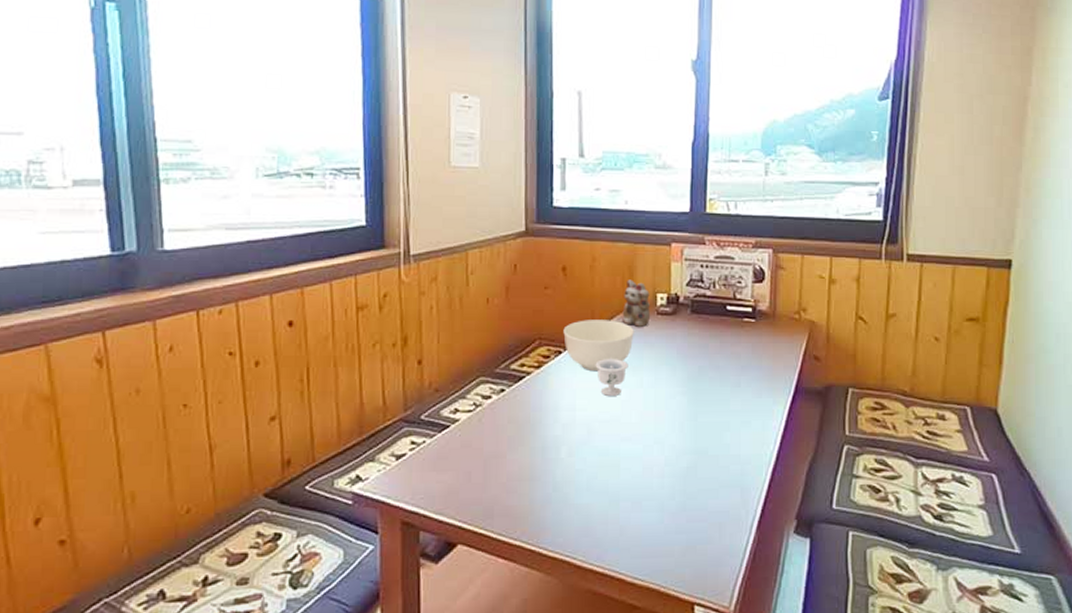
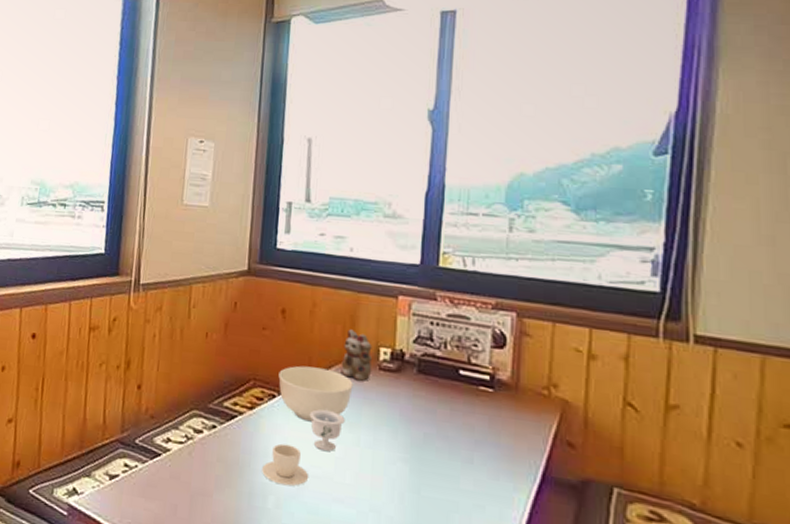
teacup: none [553,396,598,435] -> present [262,443,309,486]

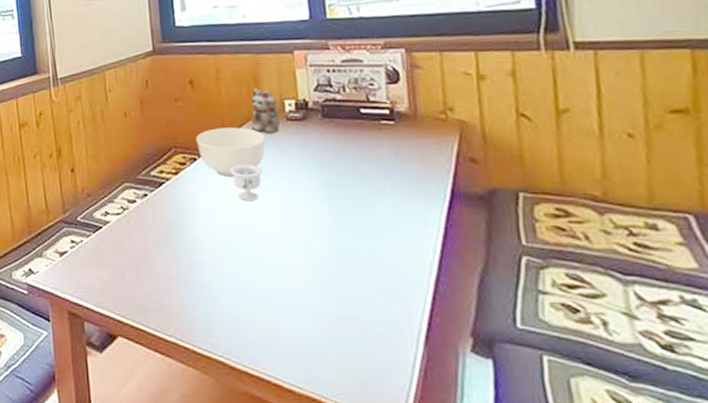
teacup: present [262,443,309,486] -> none [195,200,239,237]

